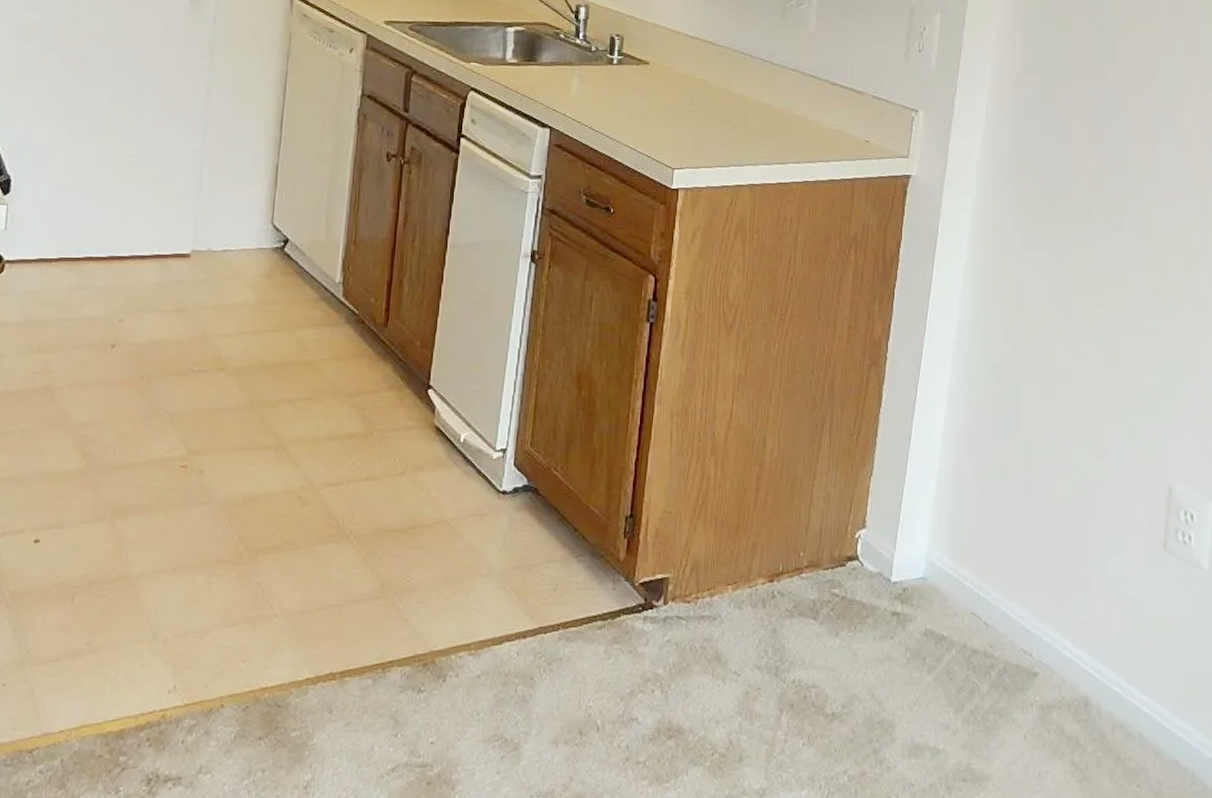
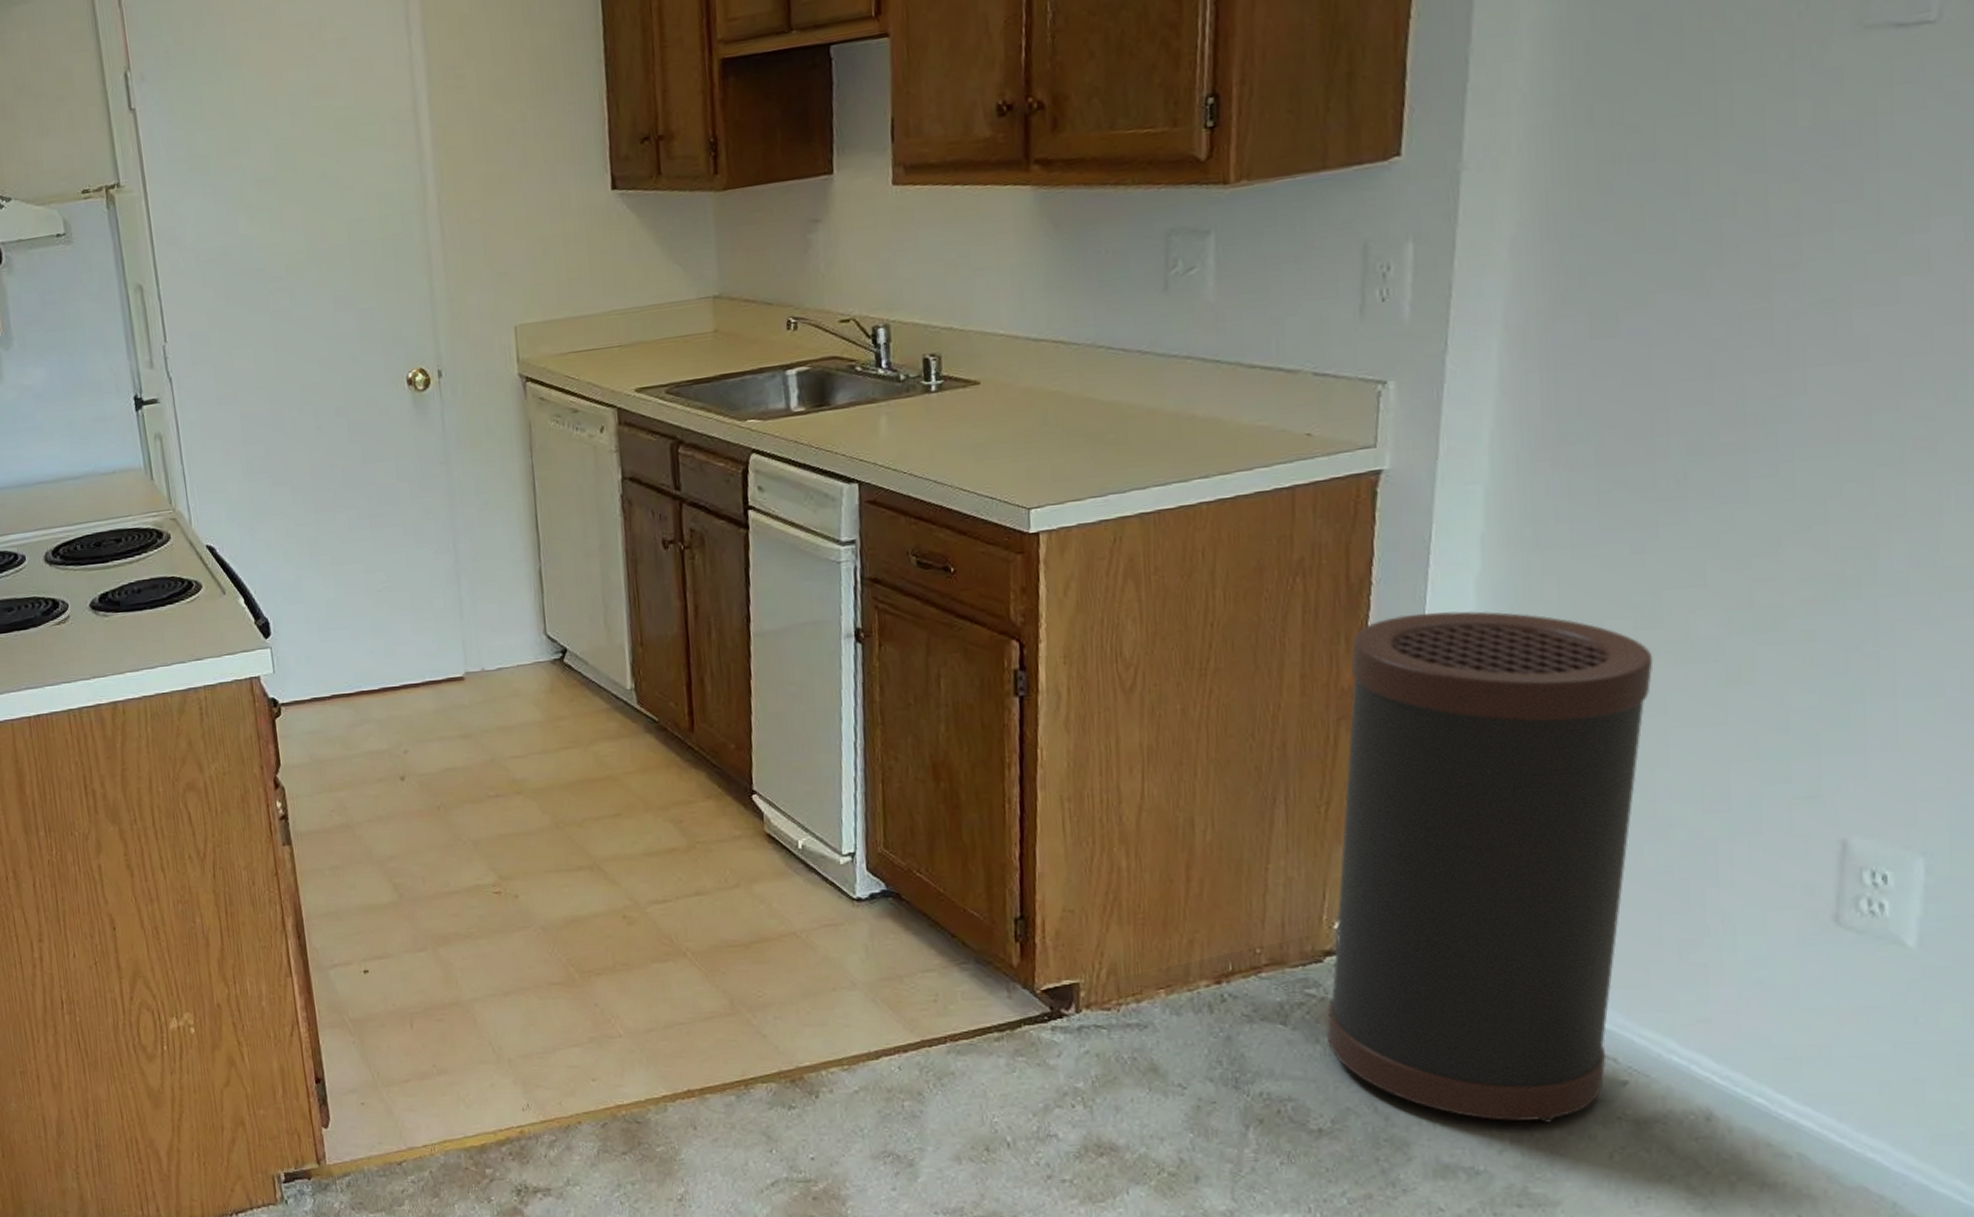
trash can: none [844,287,1066,708] -> present [1327,611,1654,1123]

